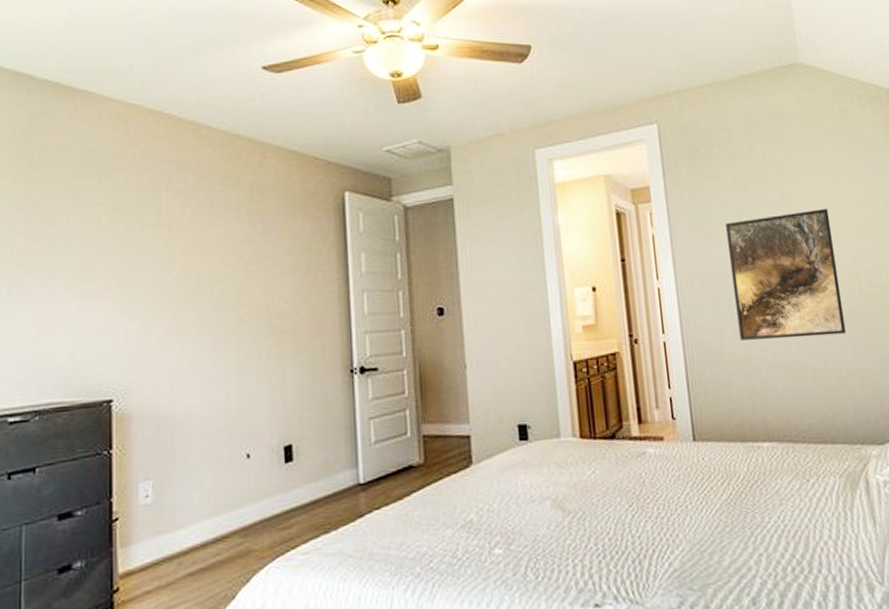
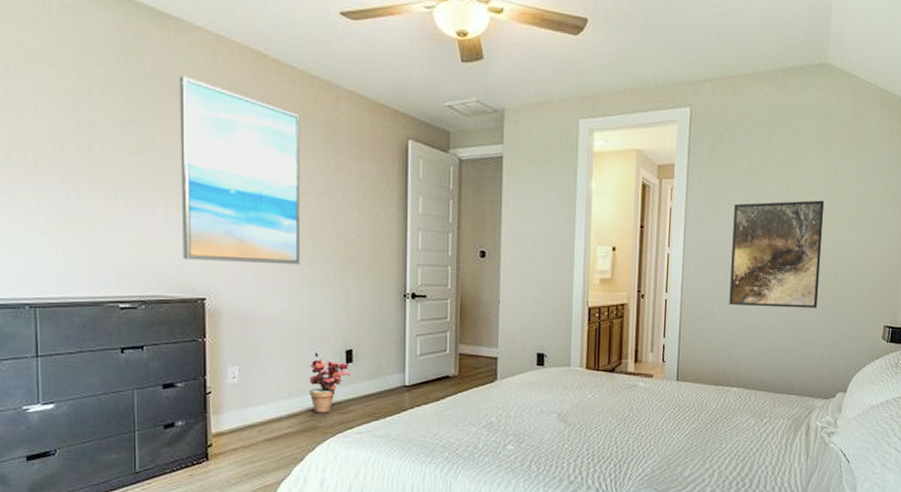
wall art: none [84,150,226,356] -> present [178,76,301,265]
potted plant: none [239,460,292,532] -> present [309,359,352,413]

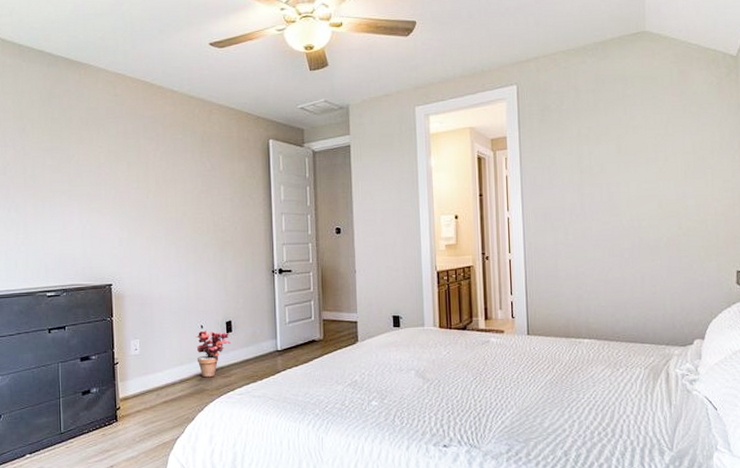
wall art: present [178,76,301,265] -> none [88,108,186,254]
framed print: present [729,200,825,308] -> none [568,156,663,261]

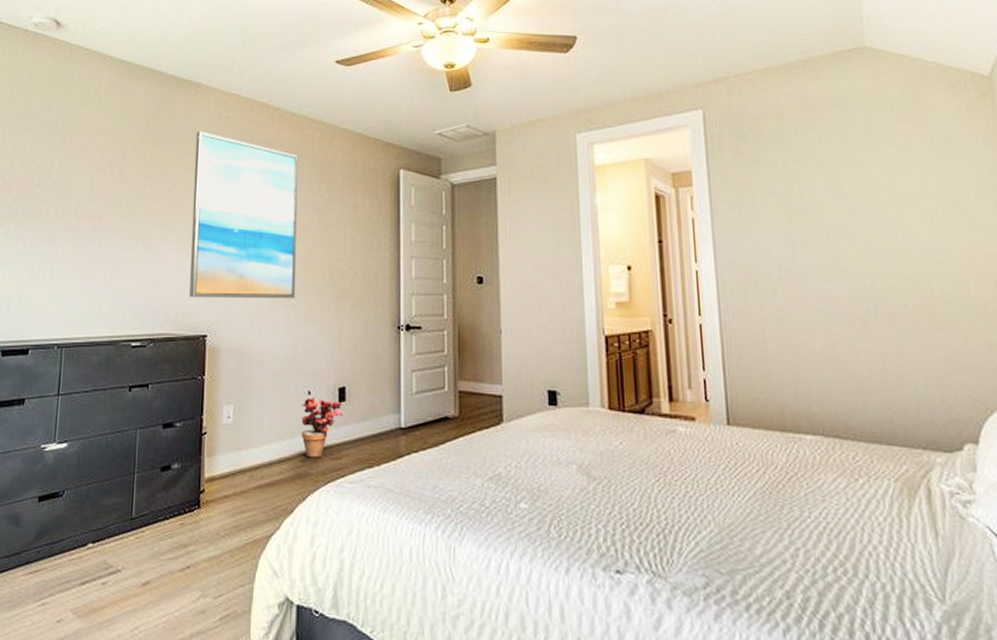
wall art: none [88,108,186,254] -> present [189,131,298,299]

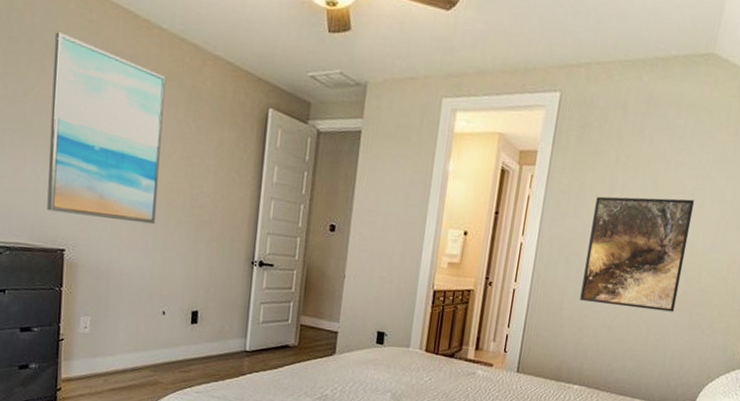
potted plant: present [301,397,344,458] -> none [154,317,195,370]
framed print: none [773,198,911,331] -> present [580,196,695,312]

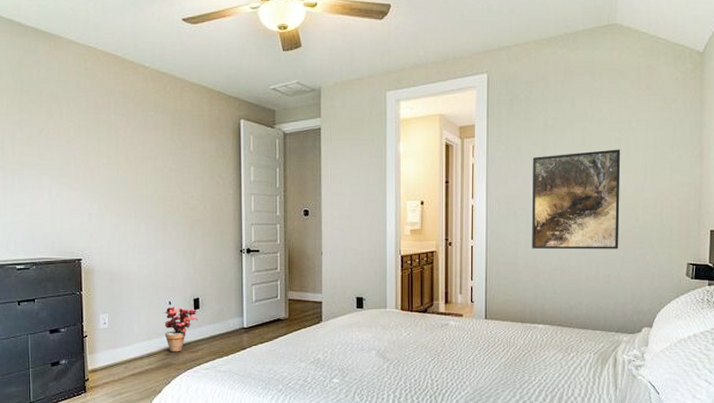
wall art: present [47,32,166,225] -> none [58,81,156,229]
potted plant: none [154,317,195,370] -> present [164,306,199,352]

